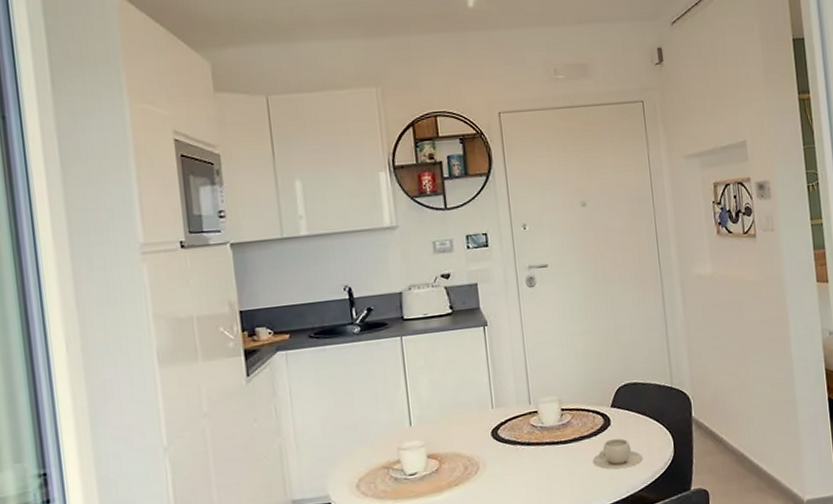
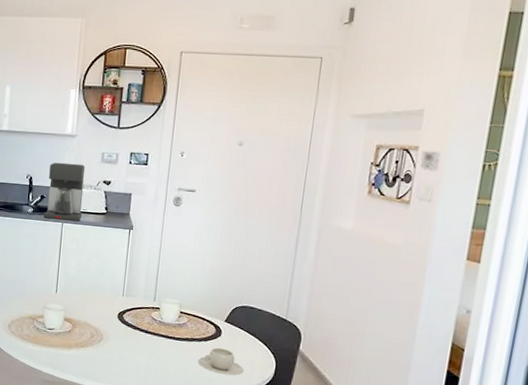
coffee maker: none [371,259,424,337] -> present [43,162,85,222]

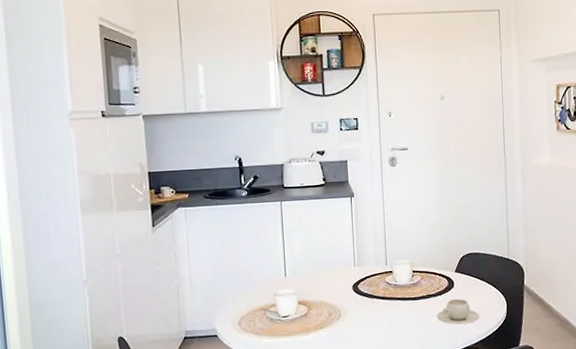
coffee maker: present [43,162,85,222] -> none [259,137,301,201]

